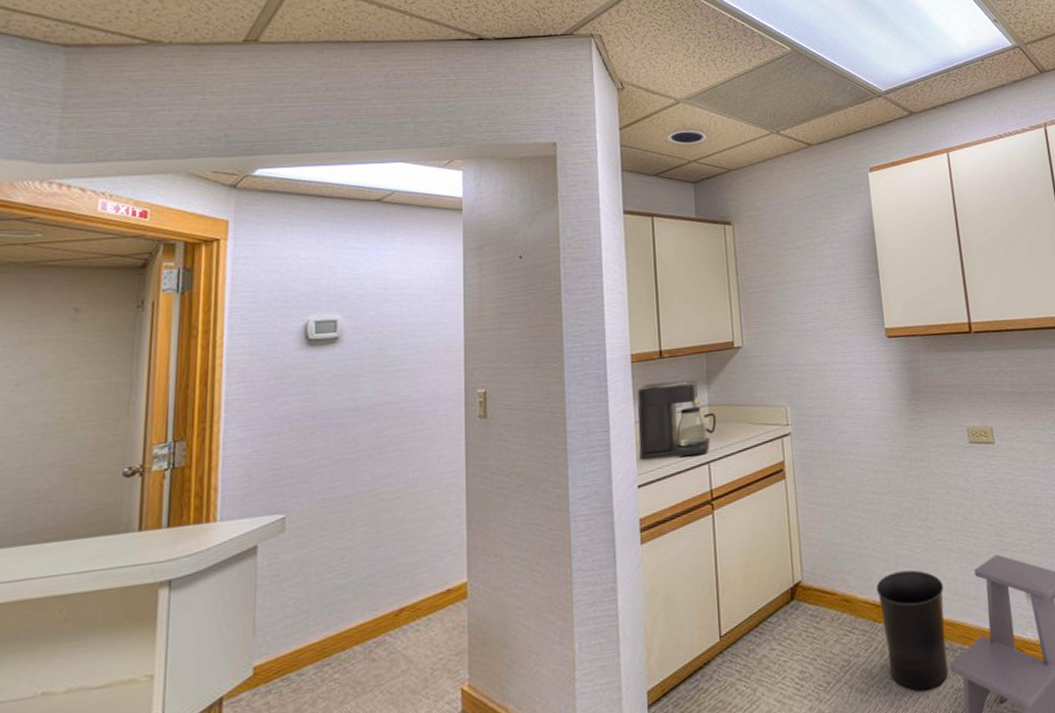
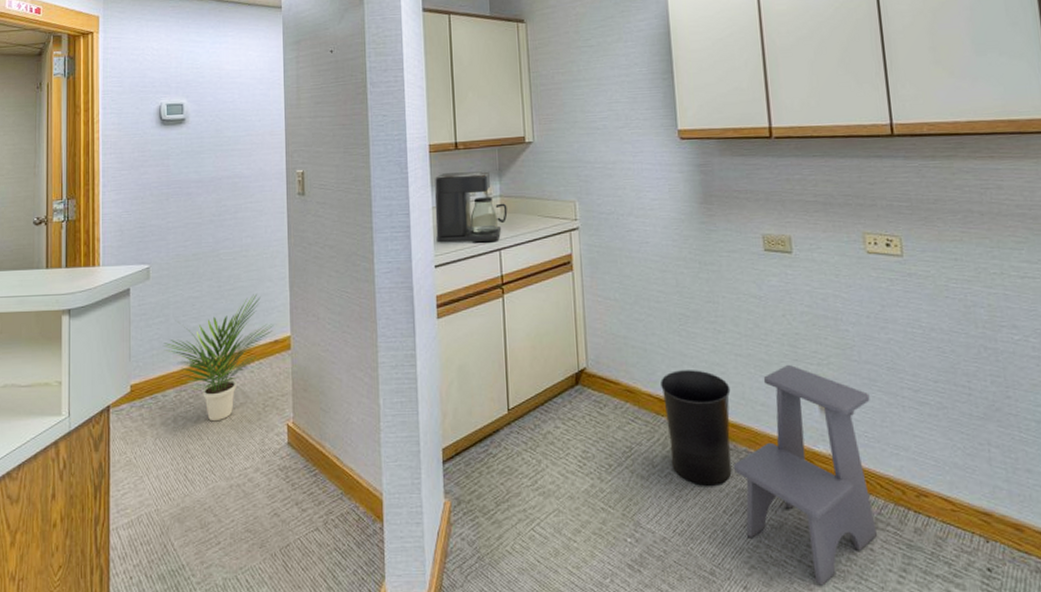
potted plant: none [301,536,447,699] -> present [164,294,274,422]

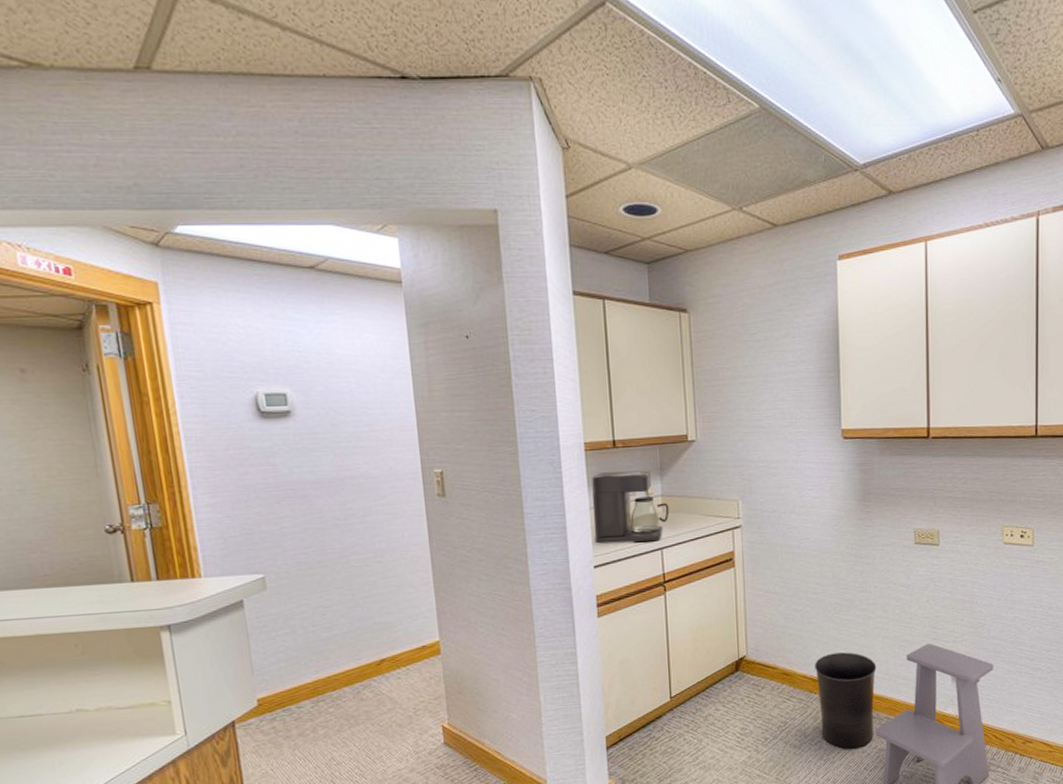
potted plant: present [164,294,274,422] -> none [292,600,420,729]

